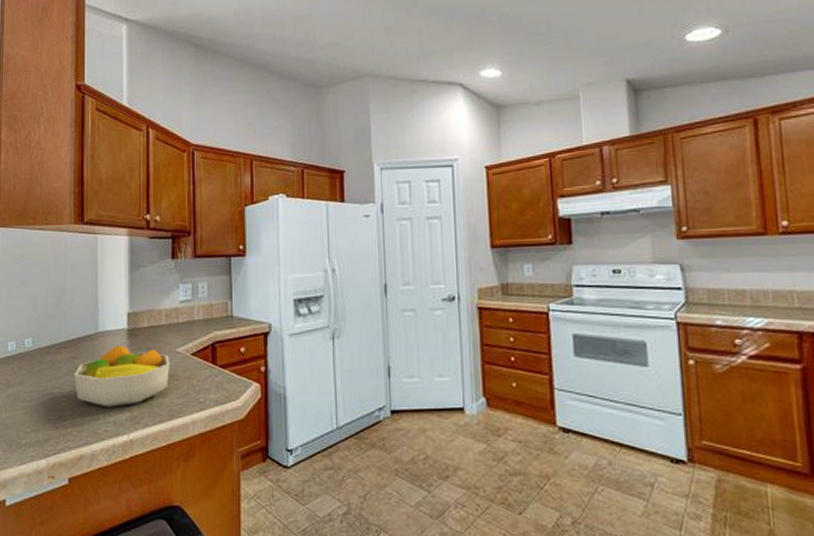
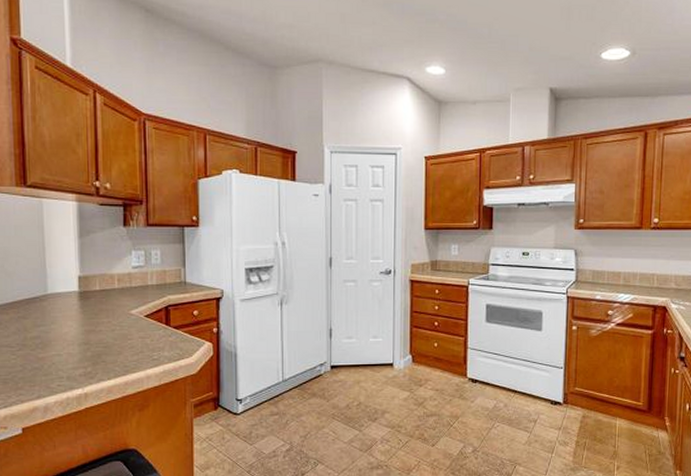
fruit bowl: present [73,345,170,407] -> none [22,307,124,364]

